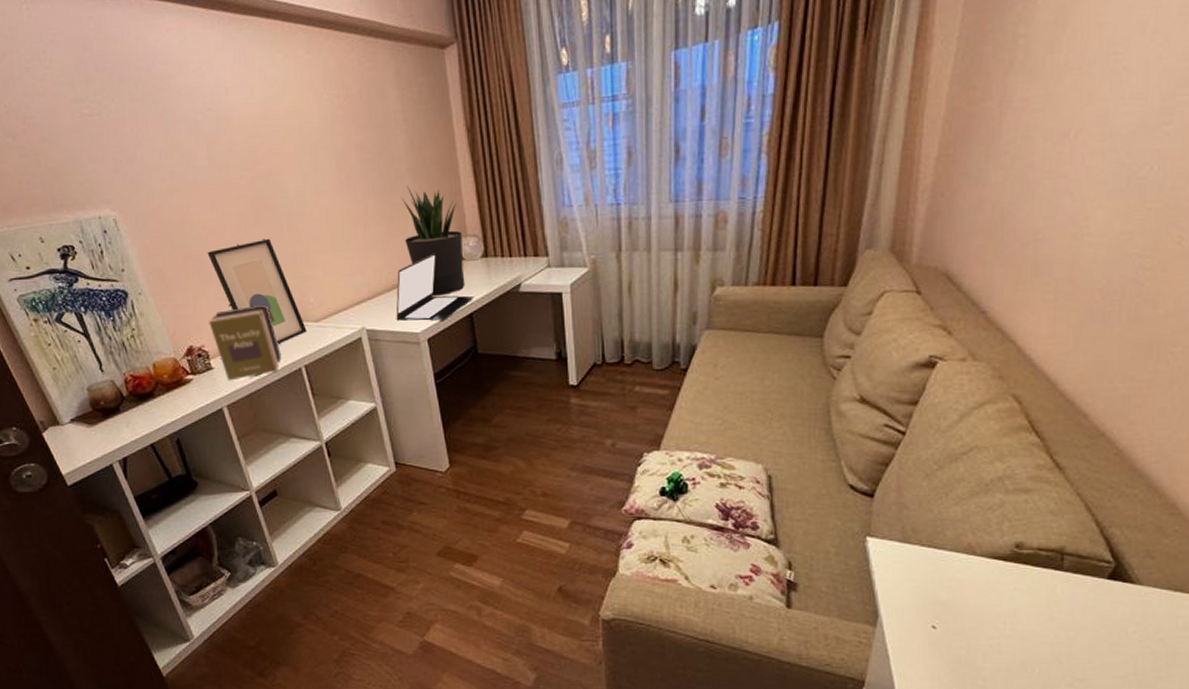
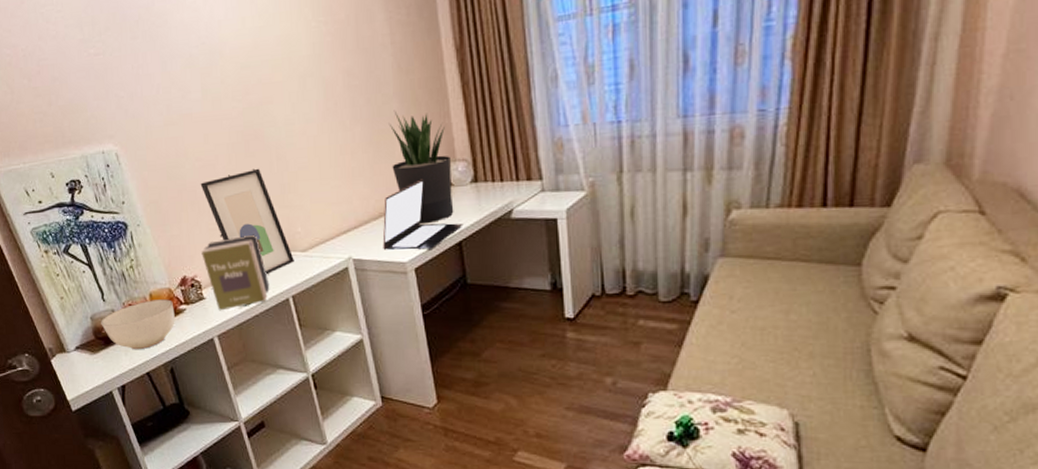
bowl: none [99,369,181,422] -> present [101,299,175,350]

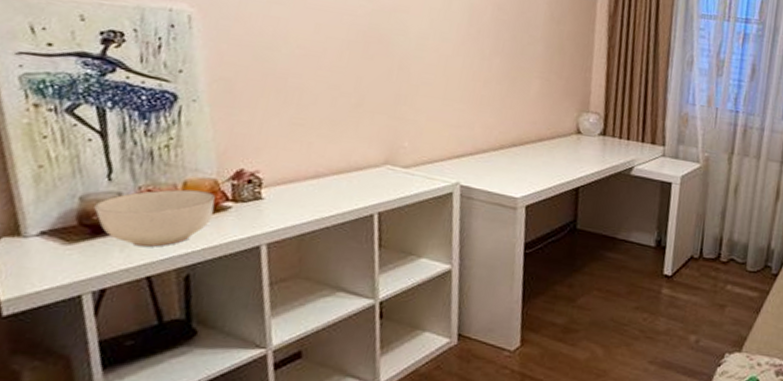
picture frame: present [200,168,294,275] -> none [294,71,392,186]
books: present [201,234,270,311] -> none [273,137,354,216]
laptop: present [382,179,463,250] -> none [496,121,584,190]
planter: present [388,110,454,223] -> none [523,52,584,165]

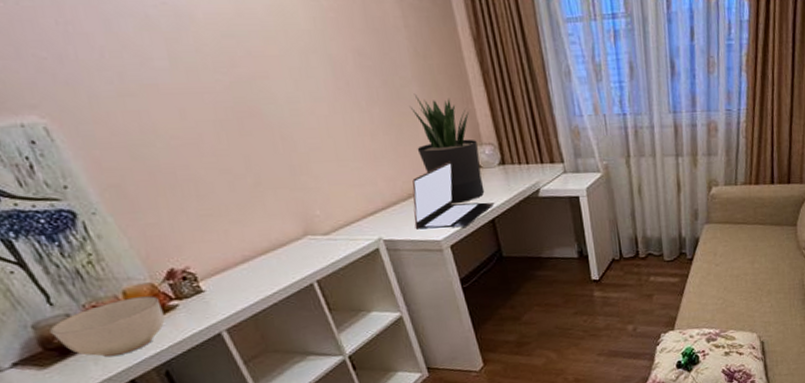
laptop: none [496,121,584,190] -> present [412,161,495,230]
planter: none [523,52,584,165] -> present [409,93,485,203]

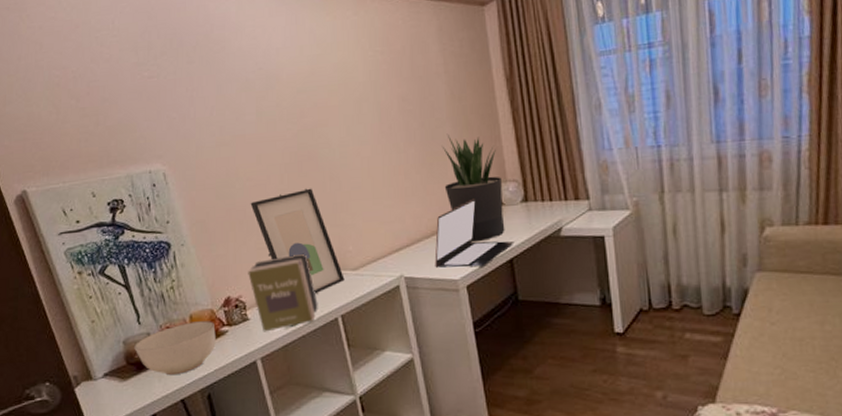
picture frame: none [180,148,316,261] -> present [250,188,345,294]
books: none [192,219,289,303] -> present [248,253,318,332]

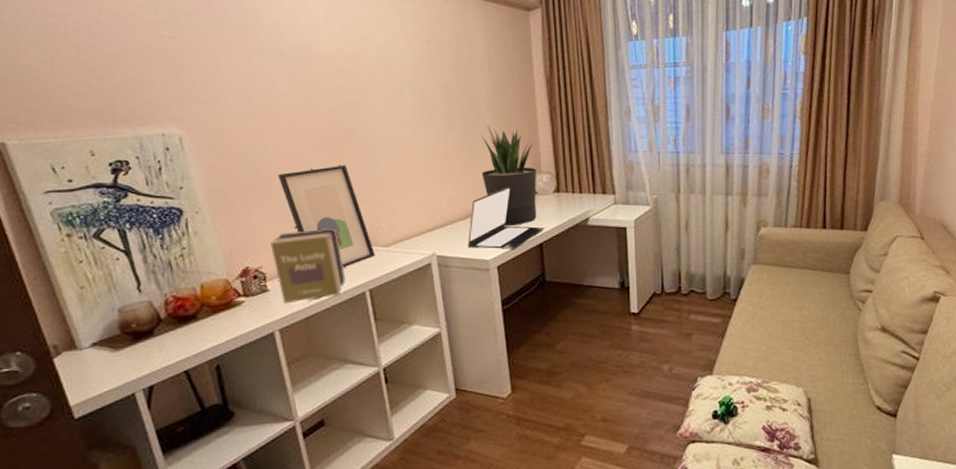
bowl: present [134,321,216,376] -> none [131,291,230,346]

